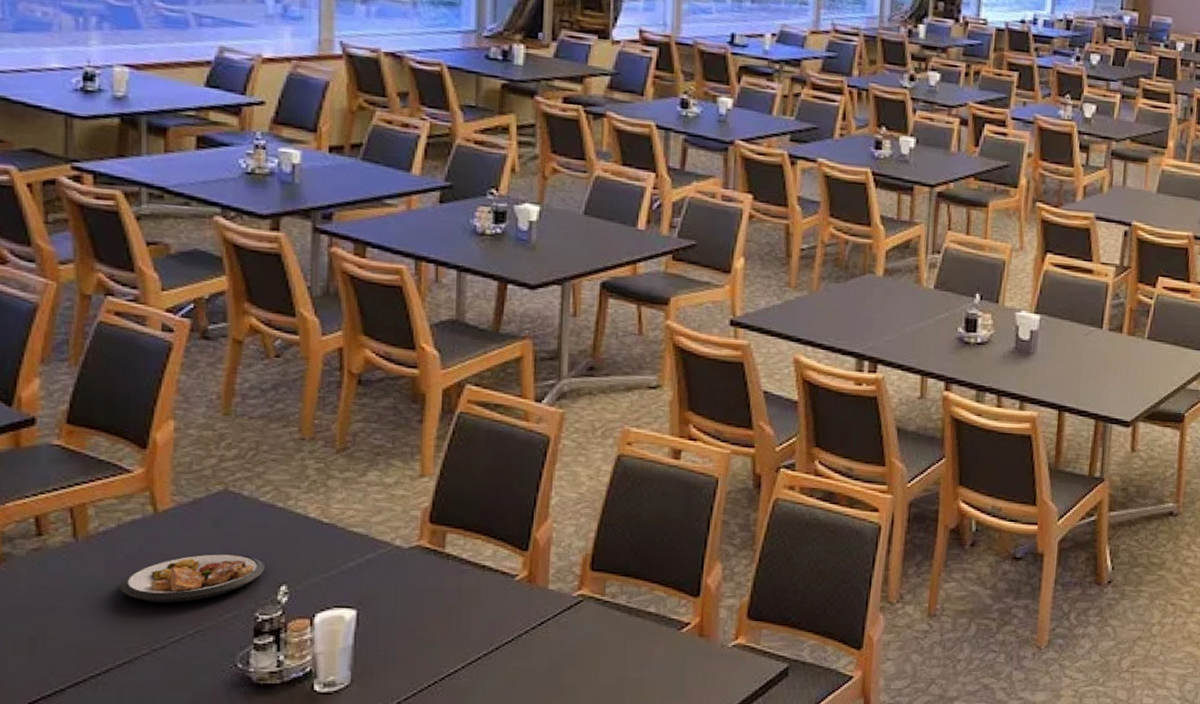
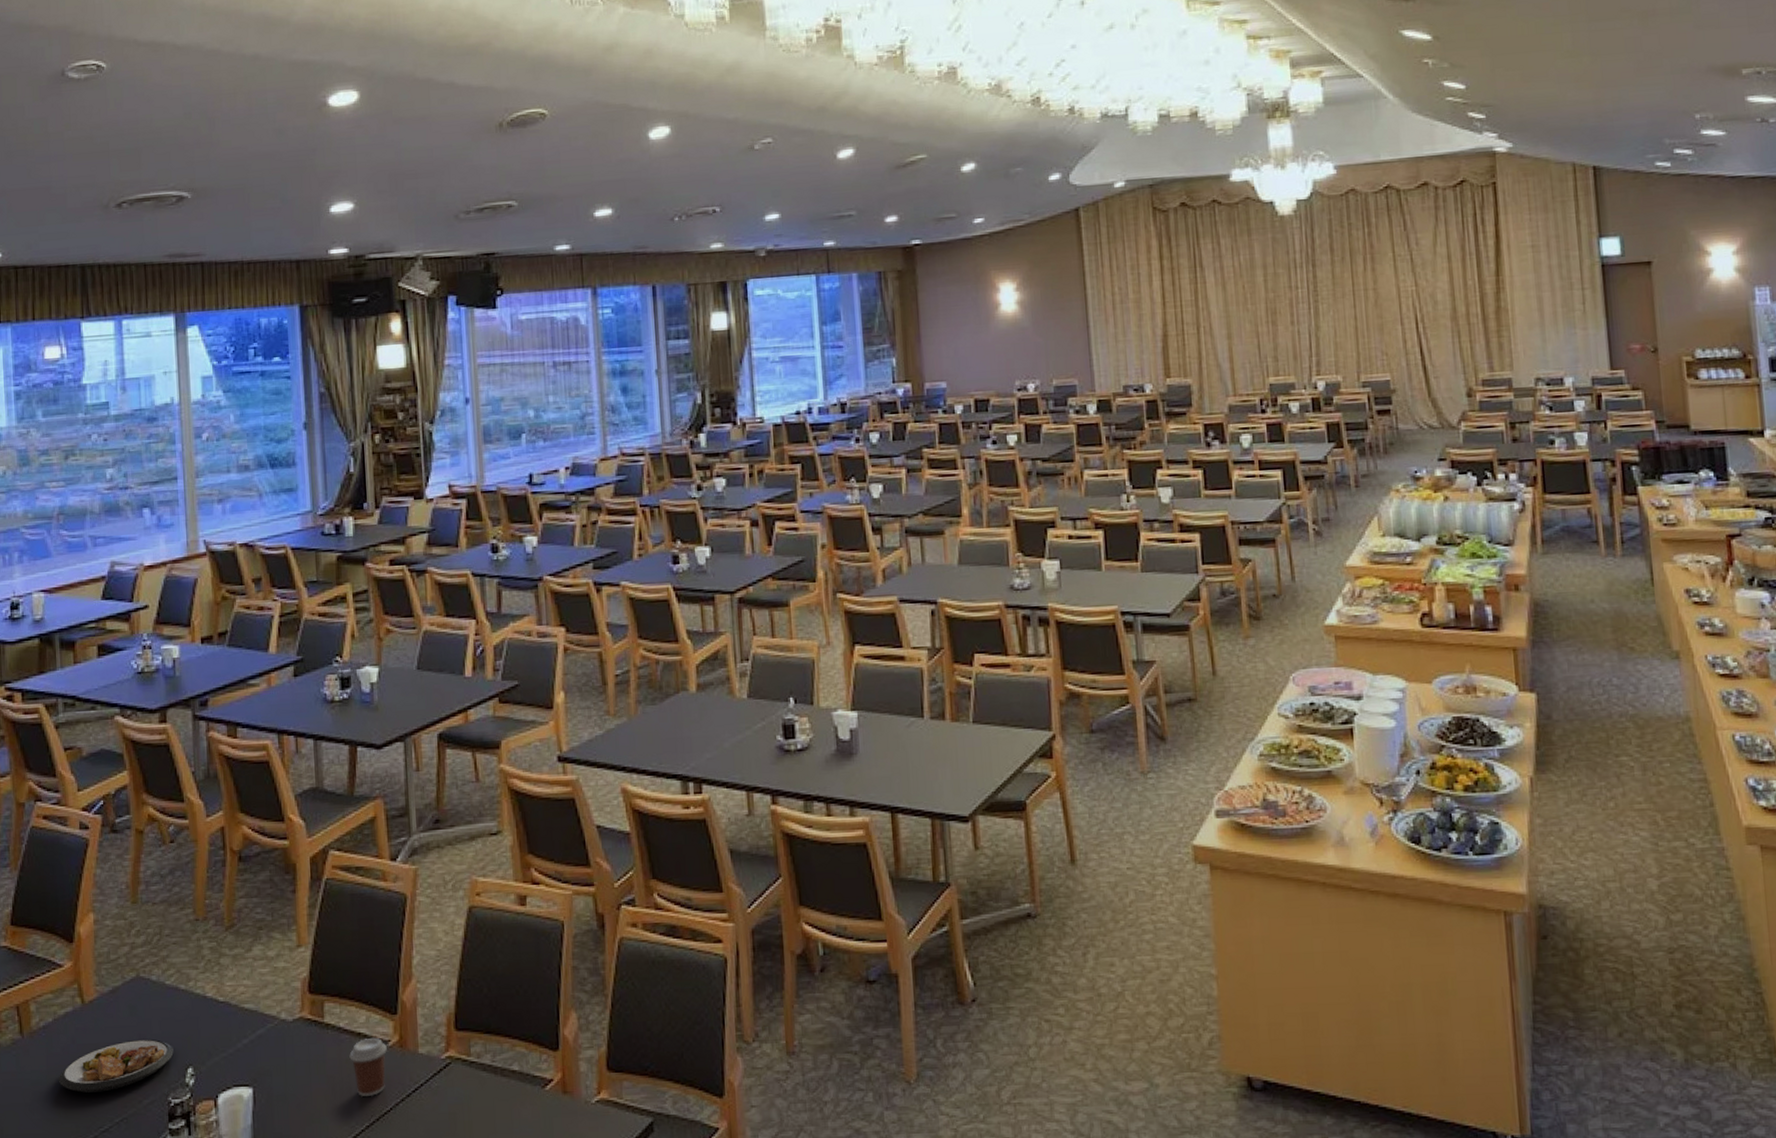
coffee cup: none [471,570,514,626] -> present [349,1037,387,1096]

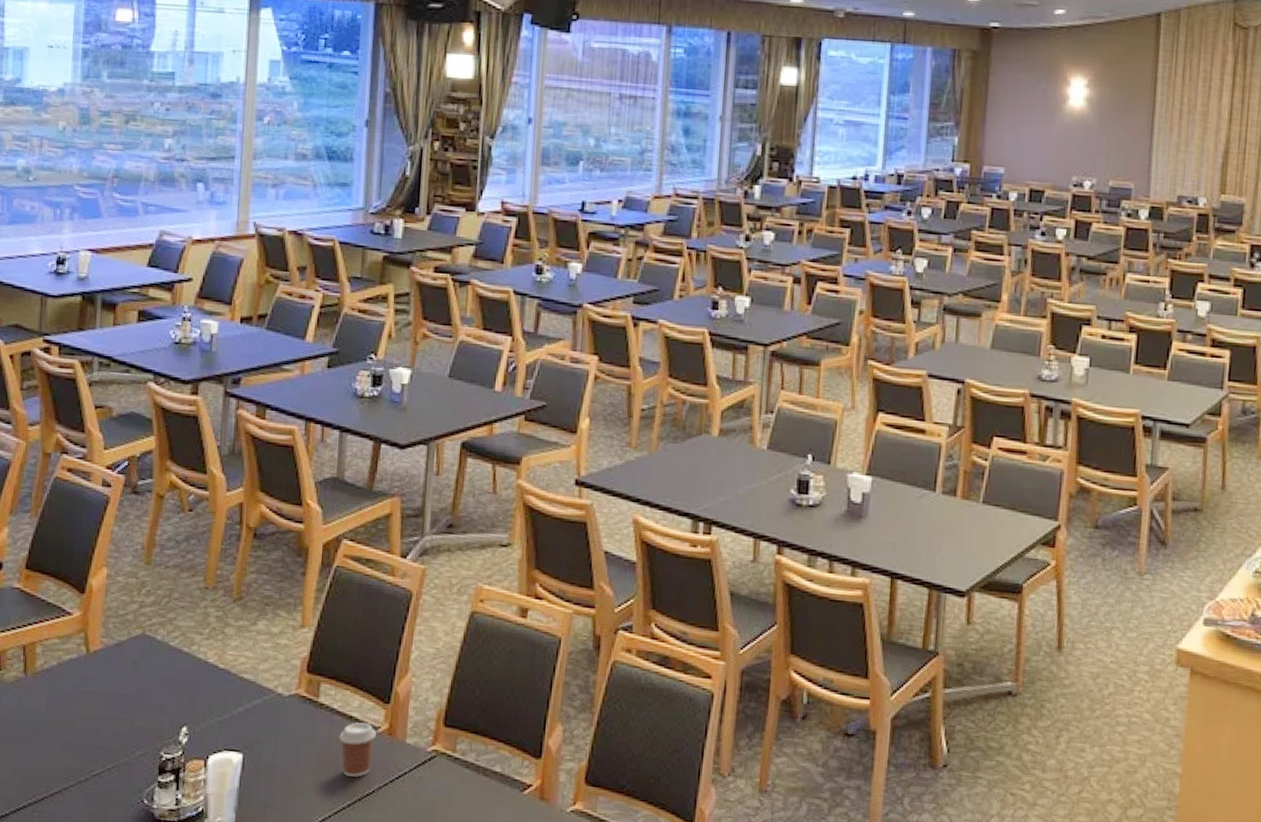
plate: present [58,1039,174,1093] -> none [56,693,171,738]

